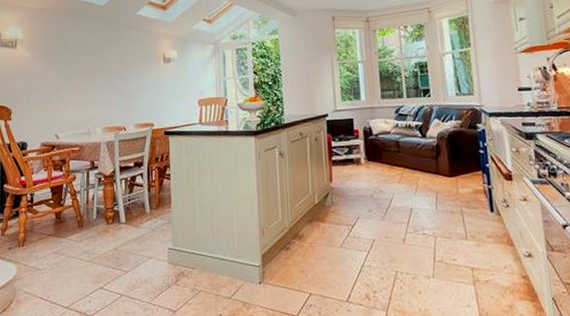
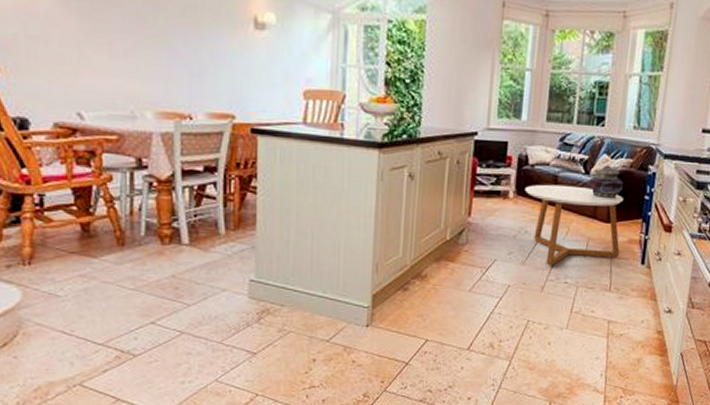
coffee table: none [373,148,468,220] -> present [525,184,624,266]
decorative container: none [426,127,458,157] -> present [588,165,623,199]

